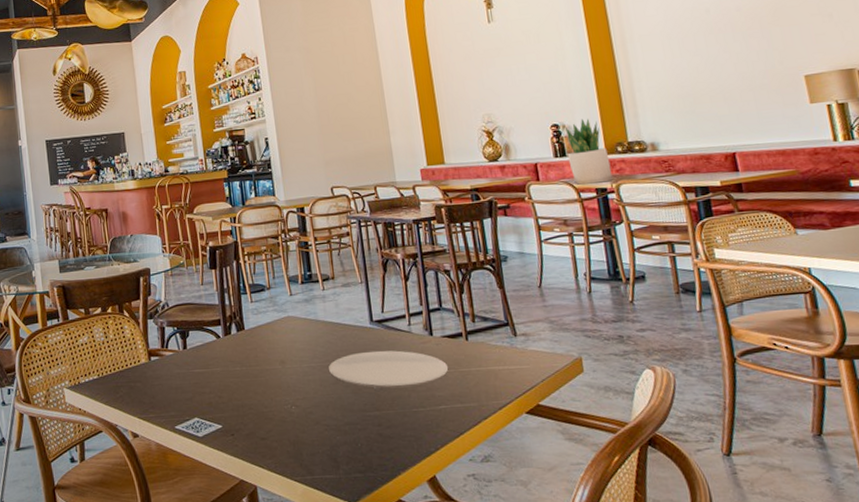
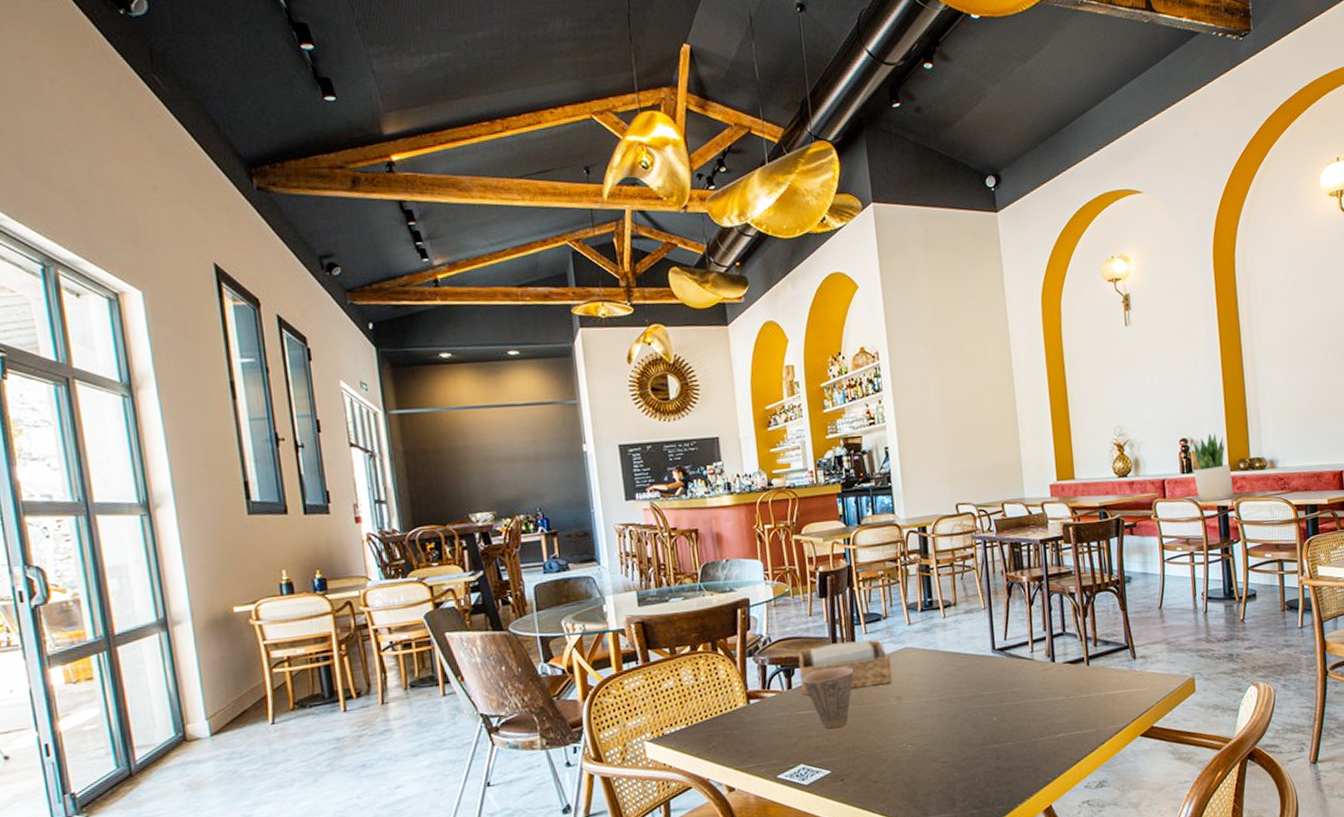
napkin holder: none [192,308,276,355] -> present [798,639,892,695]
cup: none [195,330,242,387] -> present [801,666,854,729]
plate: present [329,350,449,388] -> none [948,679,1069,720]

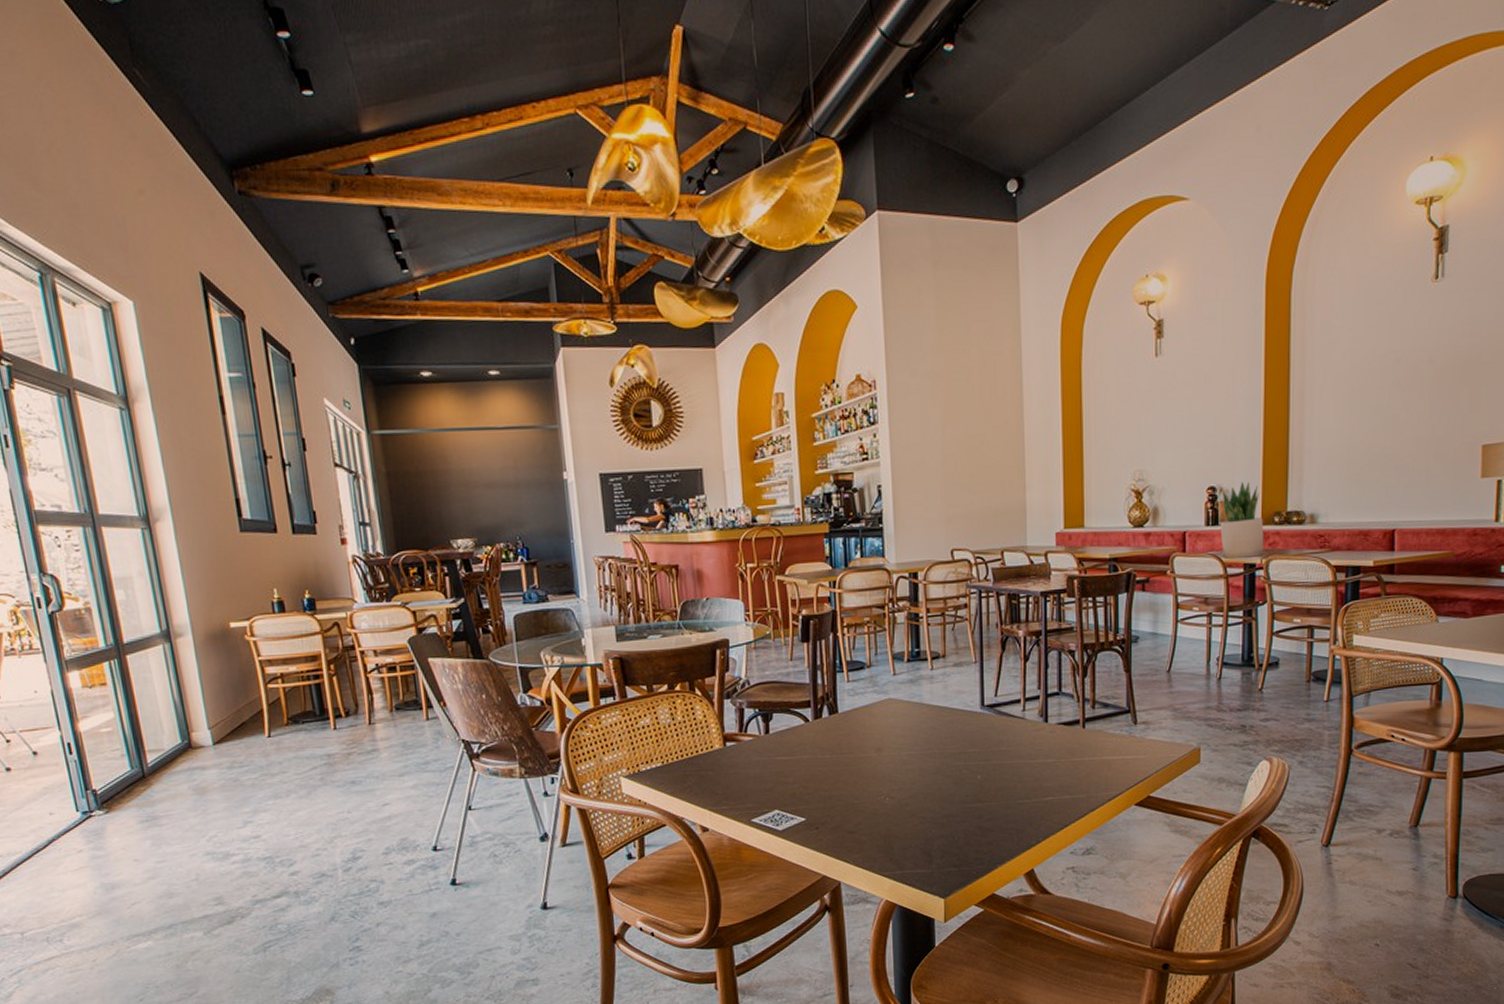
napkin holder: present [798,639,892,695] -> none [777,688,873,740]
cup: present [801,666,854,729] -> none [779,714,834,777]

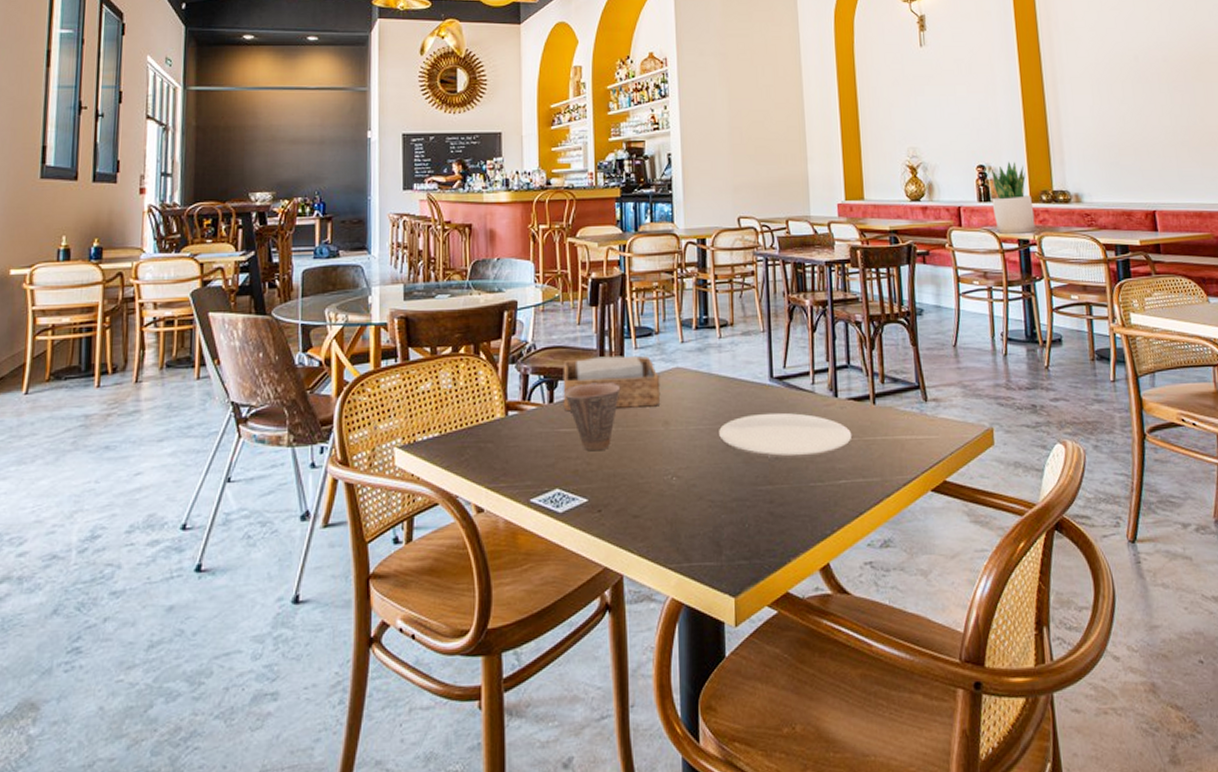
napkin holder: none [777,688,873,740] -> present [563,355,661,410]
cup: none [779,714,834,777] -> present [564,382,621,452]
plate: none [930,737,1061,779] -> present [719,412,853,458]

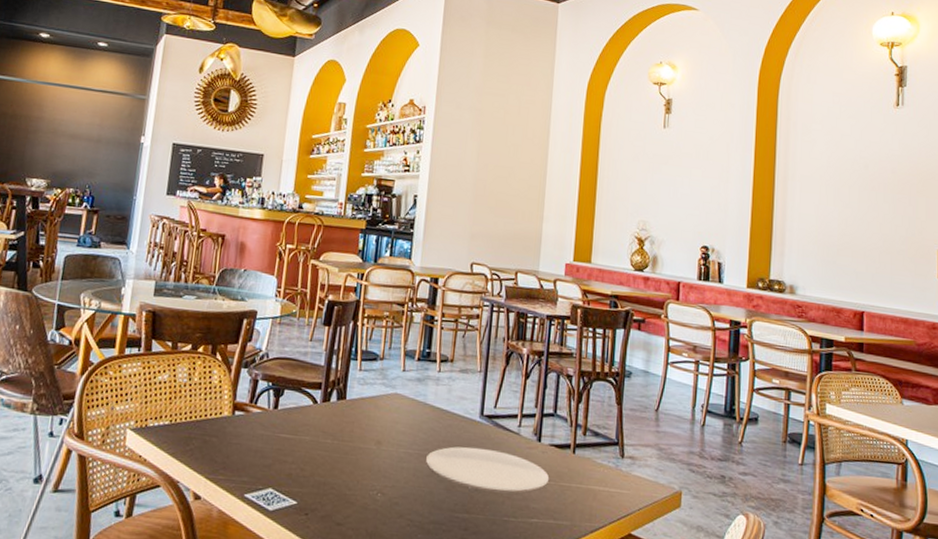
napkin holder: present [563,355,661,410] -> none [286,372,378,427]
cup: present [564,382,621,452] -> none [289,396,341,460]
planter: present [990,161,1036,234] -> none [710,246,749,316]

